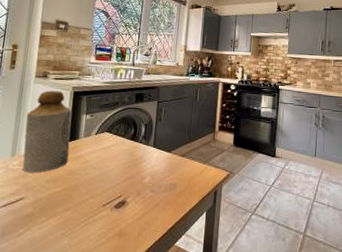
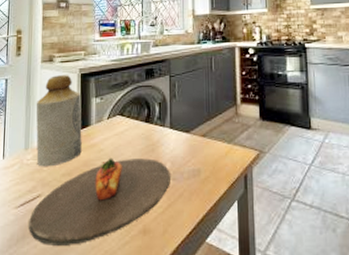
plate: none [9,169,149,244] -> present [29,158,170,245]

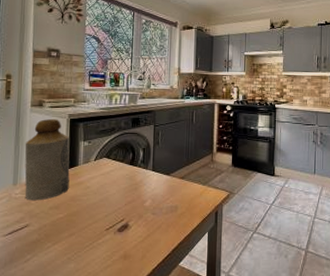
plate: present [29,158,170,245] -> none [16,194,151,268]

